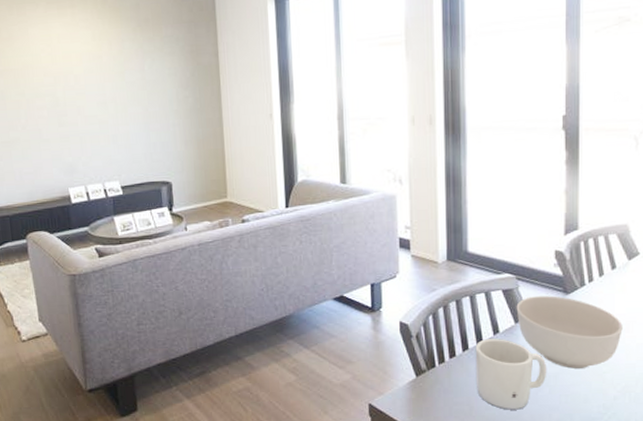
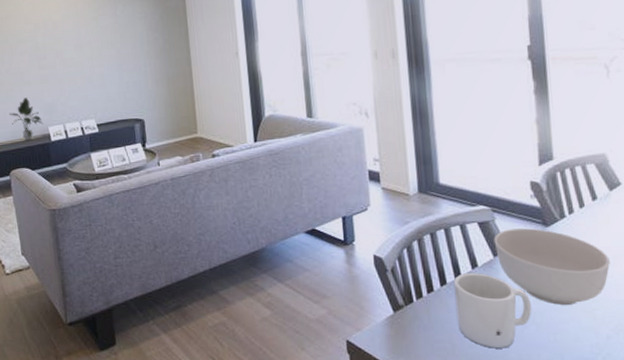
potted plant: none [26,156,63,203] -> present [10,97,43,141]

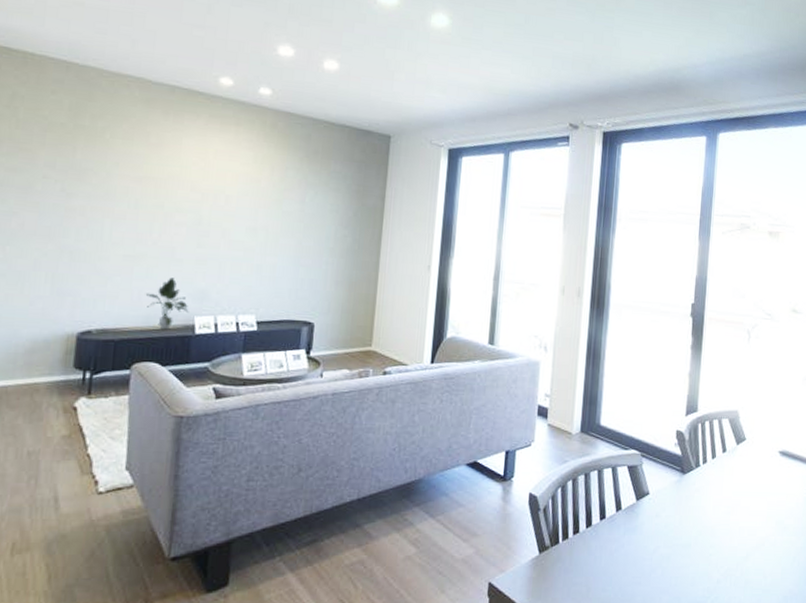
mug: present [453,273,532,349] -> none [595,516,662,592]
bowl: present [493,228,610,305] -> none [638,474,729,550]

